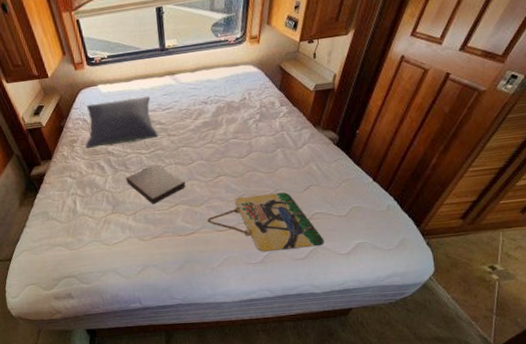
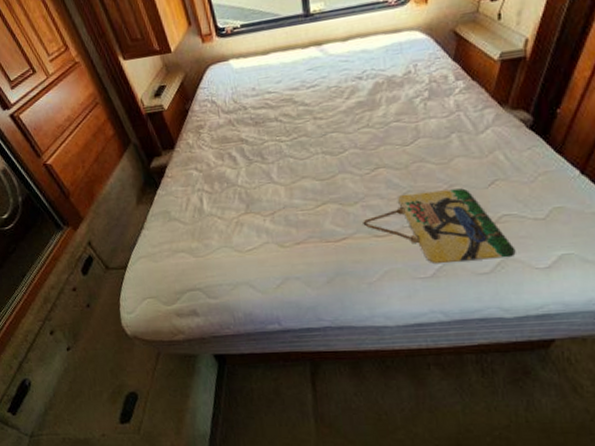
pillow: present [85,96,158,149] -> none [214,72,302,135]
book: present [126,164,186,205] -> none [262,153,336,203]

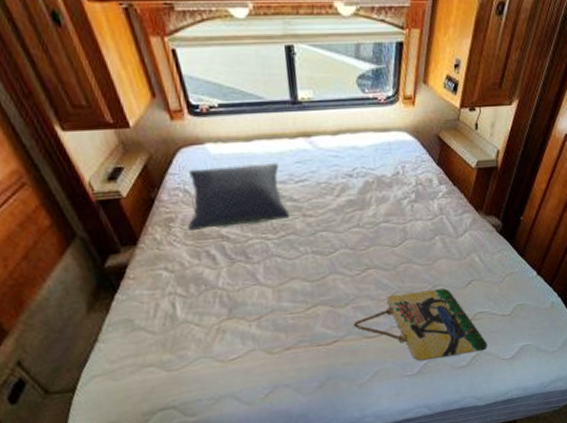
pillow: none [214,72,302,135] -> present [187,163,290,230]

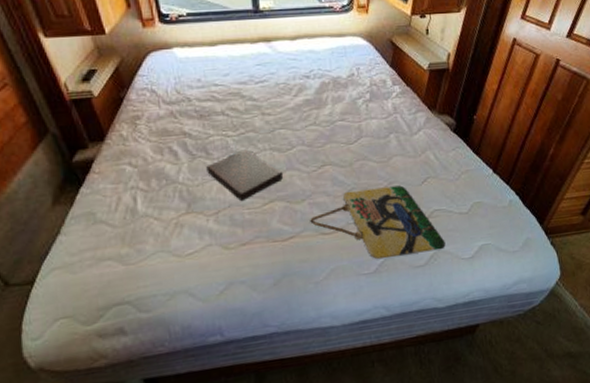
pillow: present [187,163,290,230] -> none [152,65,250,127]
book: none [246,252,327,307] -> present [206,149,284,202]

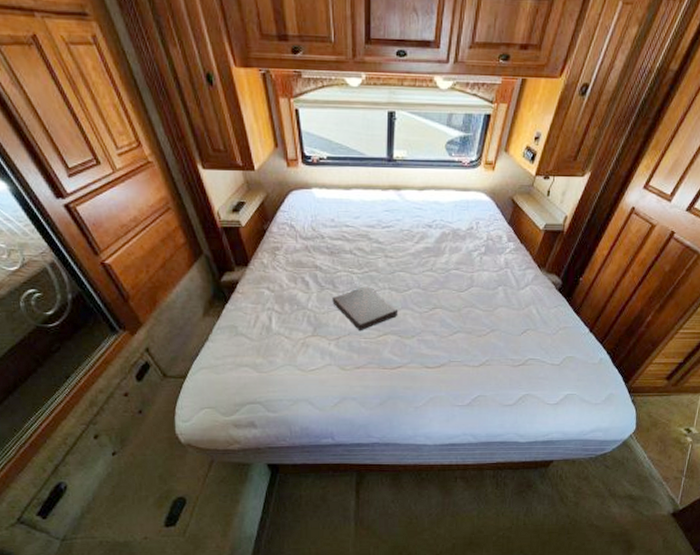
home sign: present [310,185,446,259] -> none [417,333,535,394]

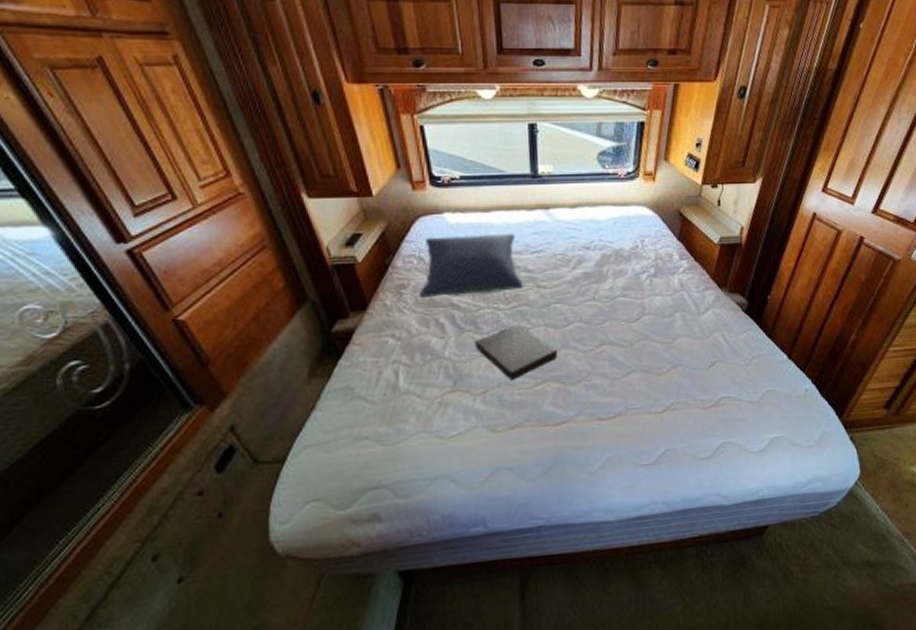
pillow: none [289,208,374,259] -> present [419,234,524,298]

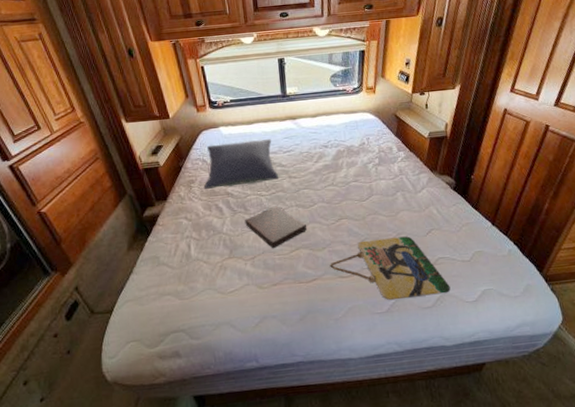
home sign: none [585,369,734,449] -> present [330,236,451,300]

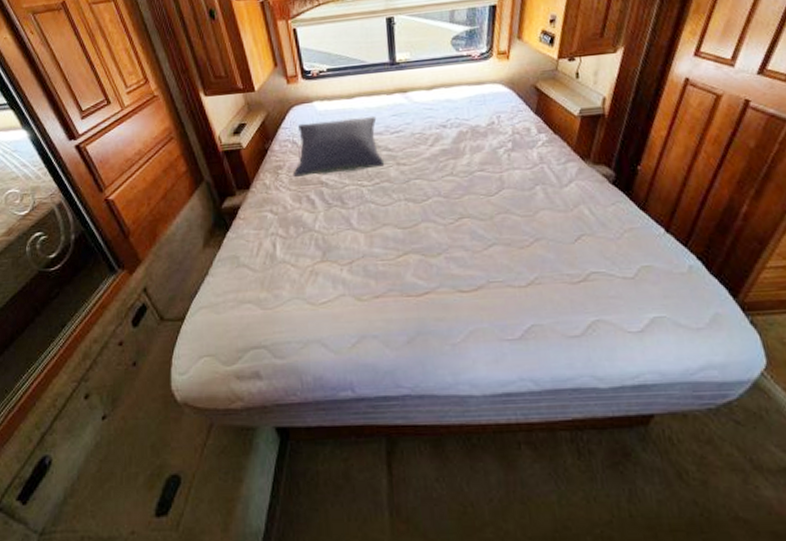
book: present [245,206,308,249] -> none [341,199,419,253]
home sign: present [330,236,451,300] -> none [446,242,607,323]

